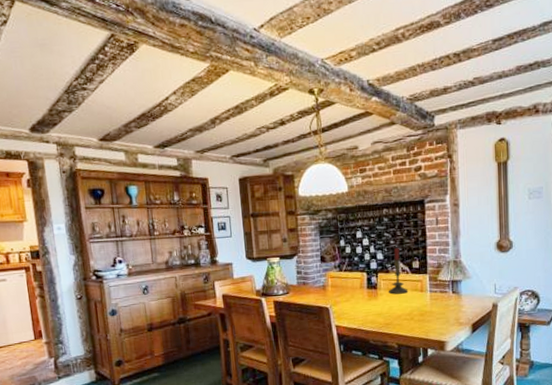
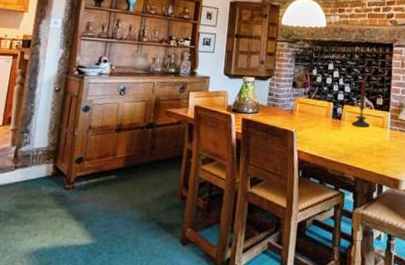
ceramic pitcher: none [146,245,168,270] -> present [131,50,151,74]

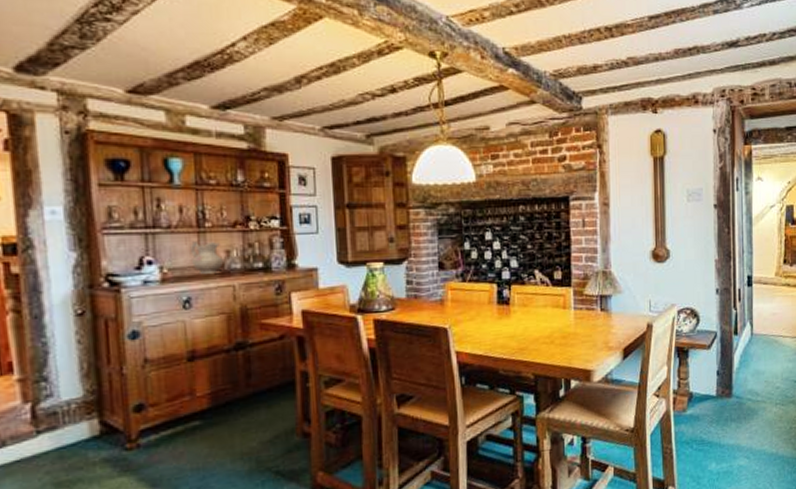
candle: present [352,83,369,128] -> none [524,253,547,312]

